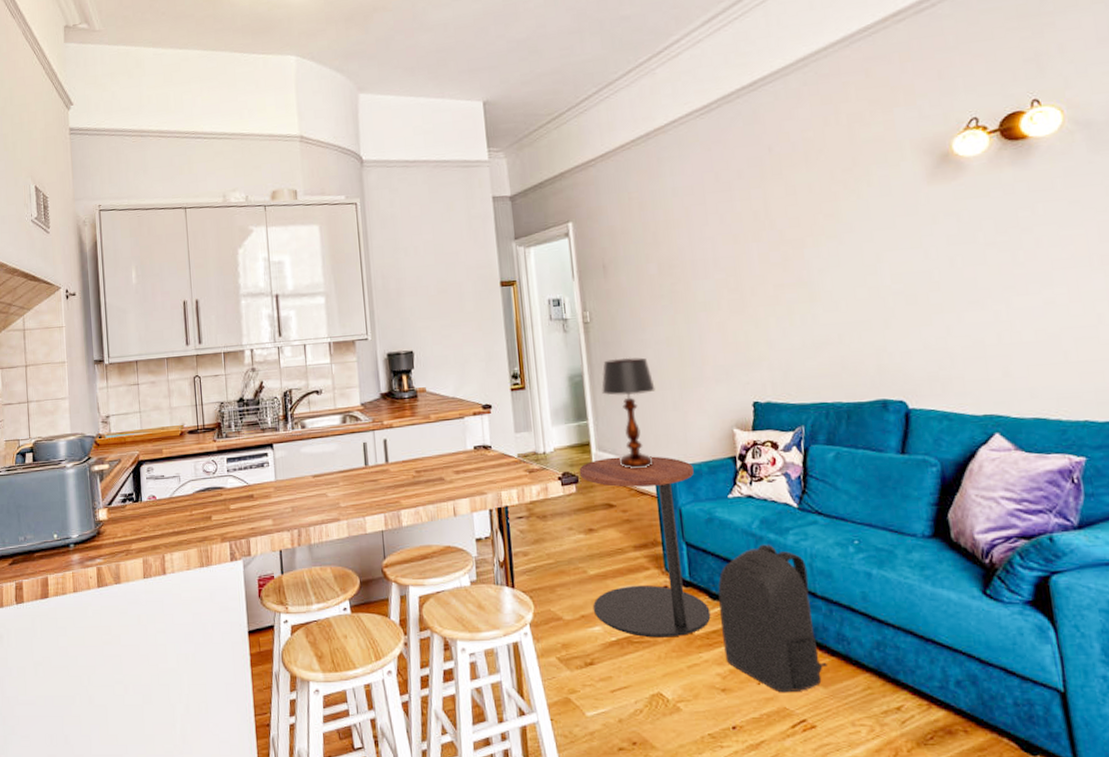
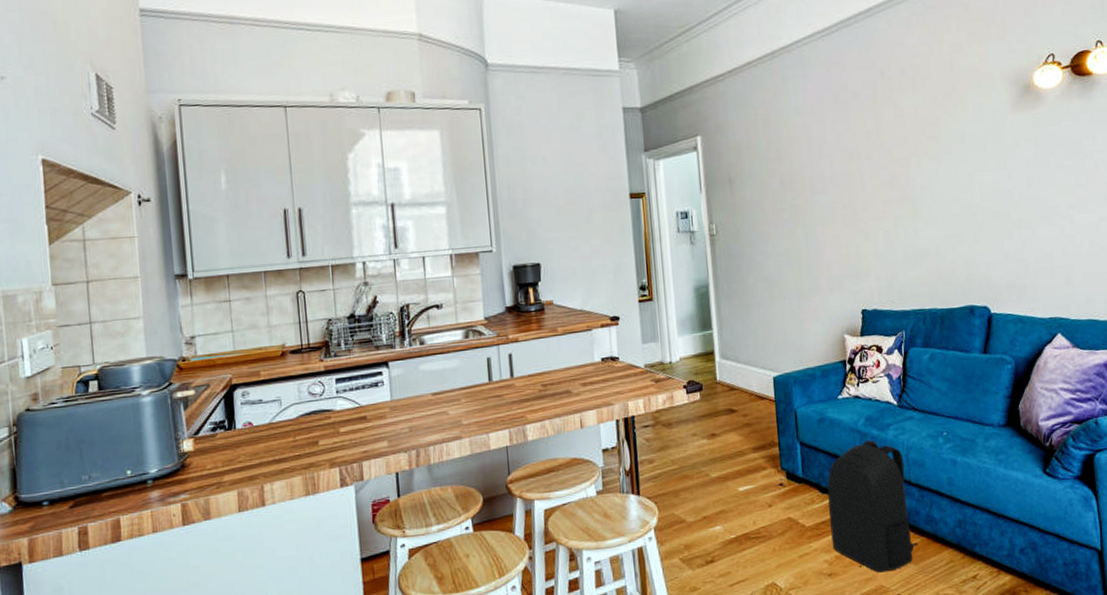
side table: present [579,456,711,638] -> none [703,362,821,533]
table lamp: present [602,357,656,469] -> none [726,268,776,375]

